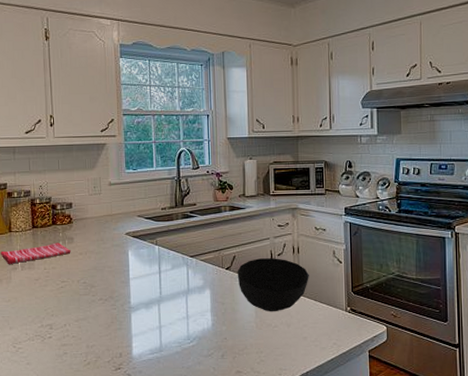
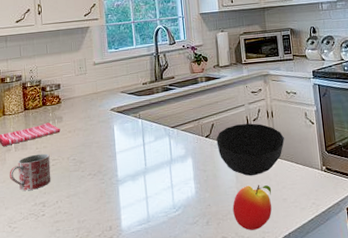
mug: none [14,274,60,311] -> present [9,153,51,191]
apple: none [250,321,291,366] -> present [232,185,272,230]

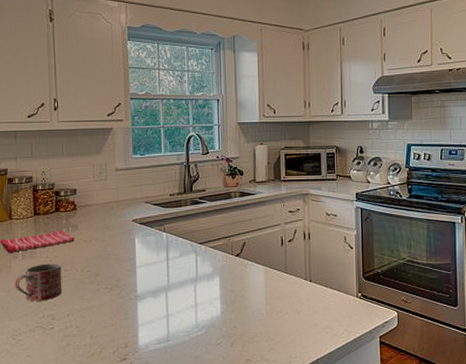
bowl: present [216,123,285,176] -> none [247,244,320,299]
apple: present [232,185,272,230] -> none [260,308,302,354]

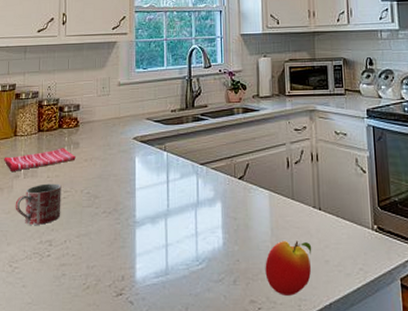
apple: none [260,308,302,354] -> present [265,241,311,296]

